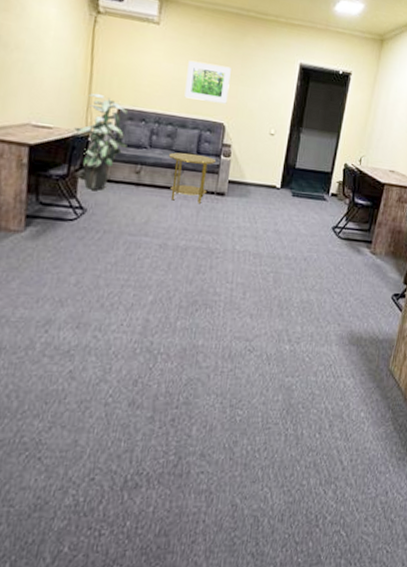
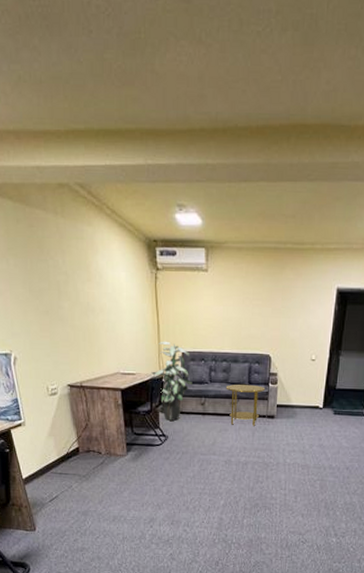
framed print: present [184,60,231,104] -> none [234,300,273,337]

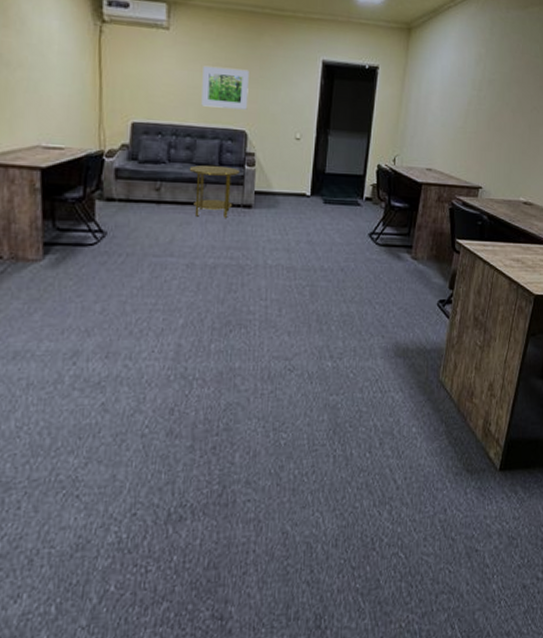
indoor plant: present [151,341,192,421] -> none [87,108,145,211]
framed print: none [234,300,273,337] -> present [201,65,249,110]

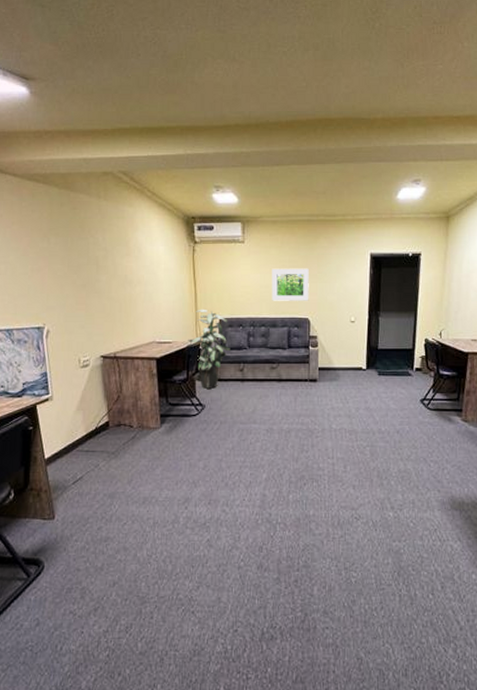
indoor plant: none [87,108,145,211] -> present [188,309,231,389]
side table: present [189,165,241,219] -> none [265,349,306,392]

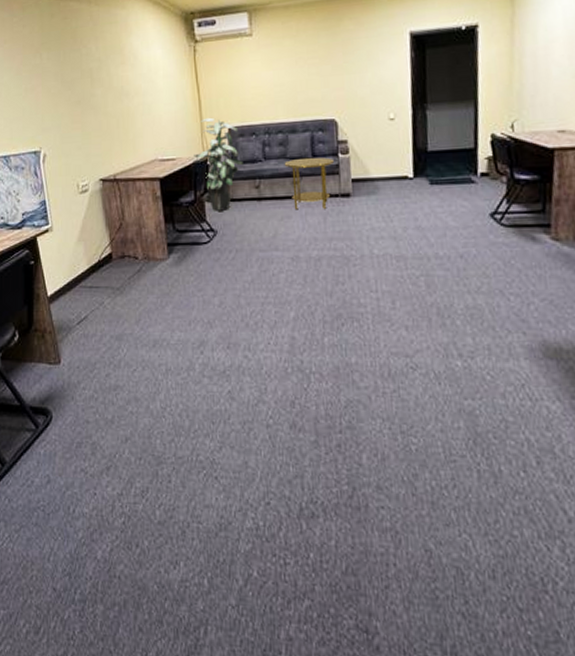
side table: none [265,349,306,392] -> present [284,157,335,210]
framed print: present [272,268,309,301] -> none [287,58,335,102]

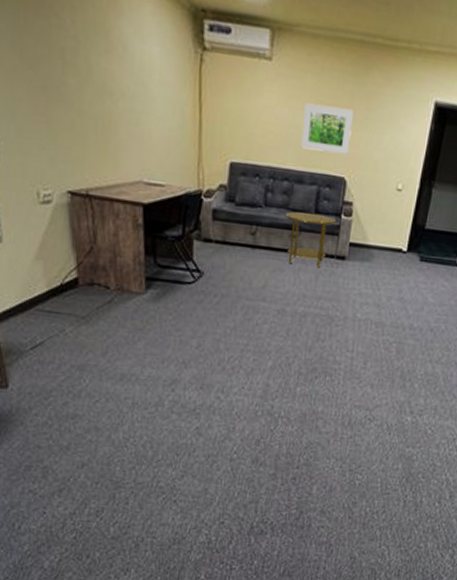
indoor plant: present [194,117,243,211] -> none [186,145,241,253]
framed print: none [287,58,335,102] -> present [301,102,354,155]

